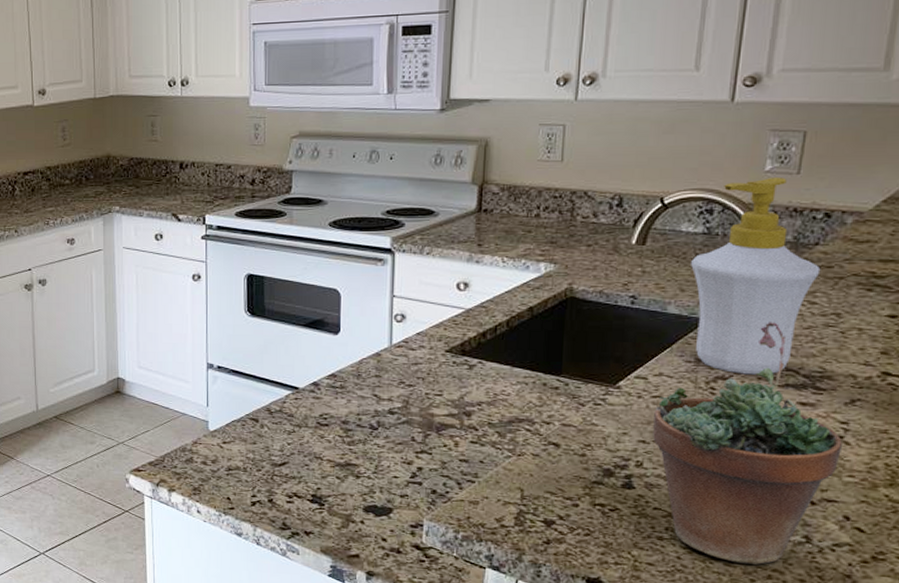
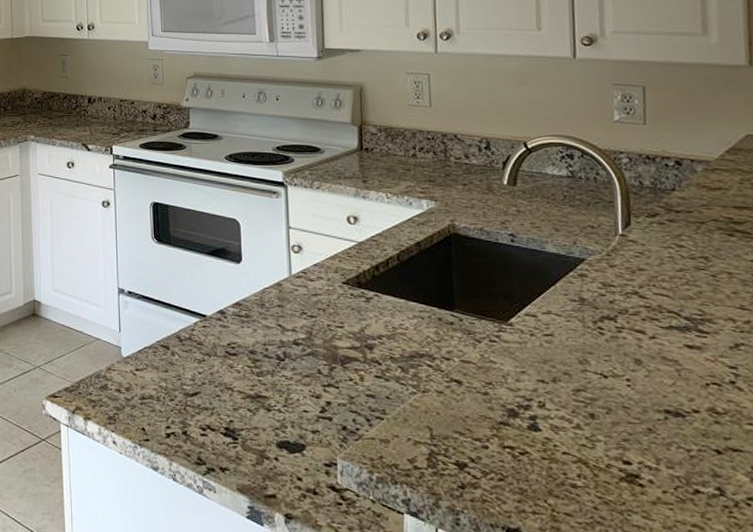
succulent plant: present [653,322,842,565] -> none [548,263,736,519]
soap bottle: present [691,177,821,375] -> none [561,127,682,316]

